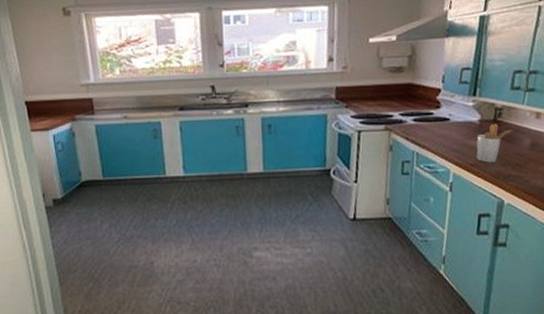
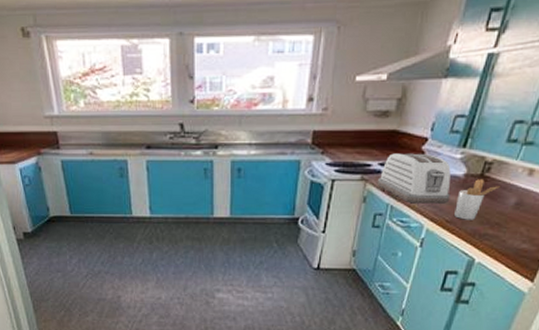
toaster: none [400,103,470,150] -> present [377,153,451,204]

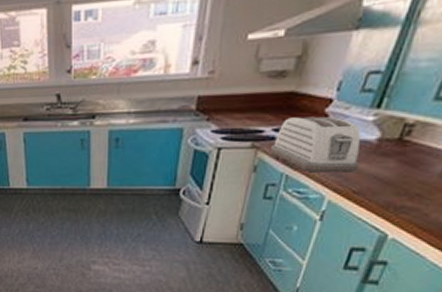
utensil holder: present [454,179,500,220] -> none [363,144,423,191]

